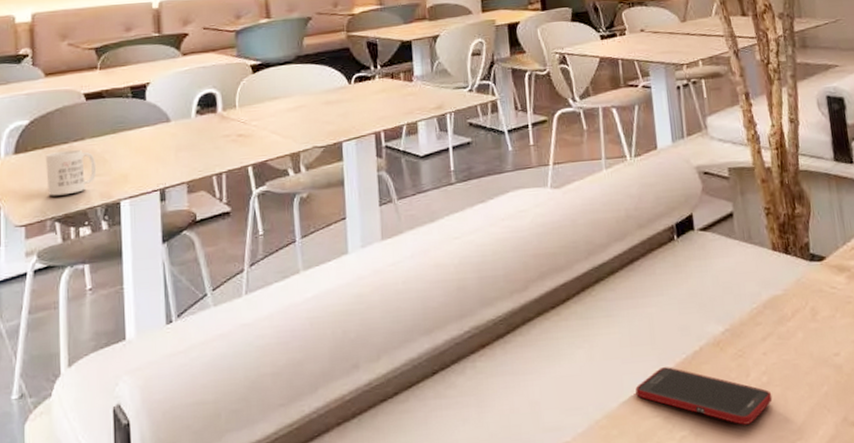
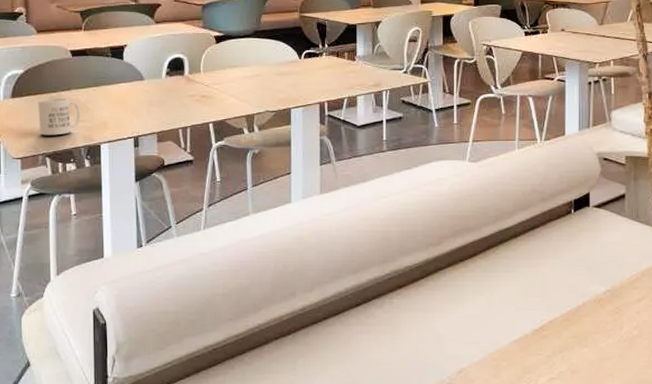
cell phone: present [635,367,773,425] -> none [525,316,640,367]

